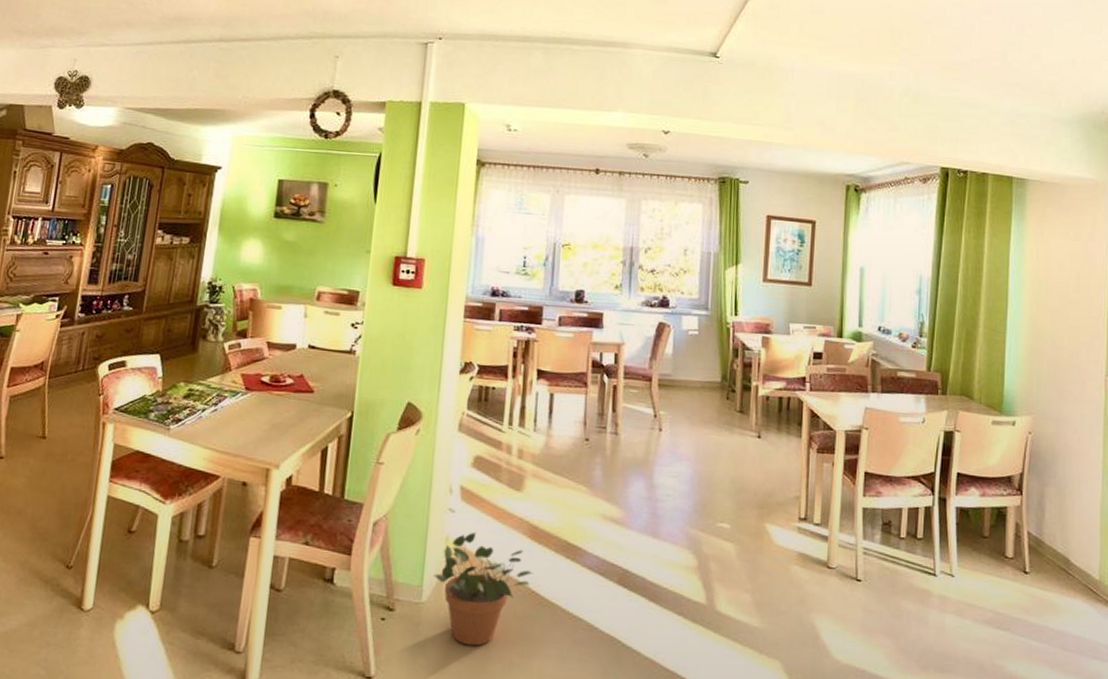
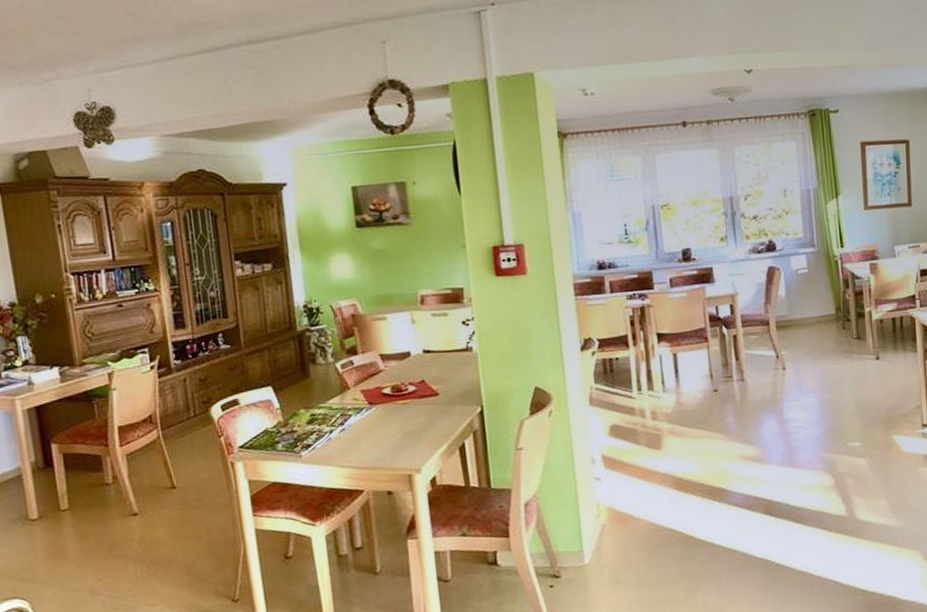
potted plant: present [434,532,533,646] -> none [592,494,685,594]

